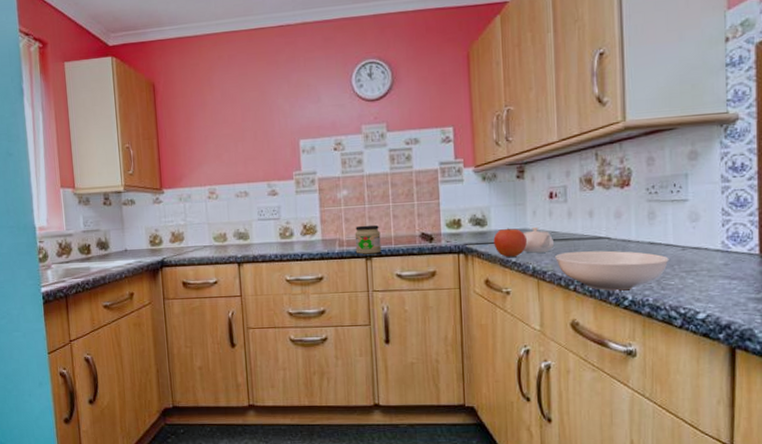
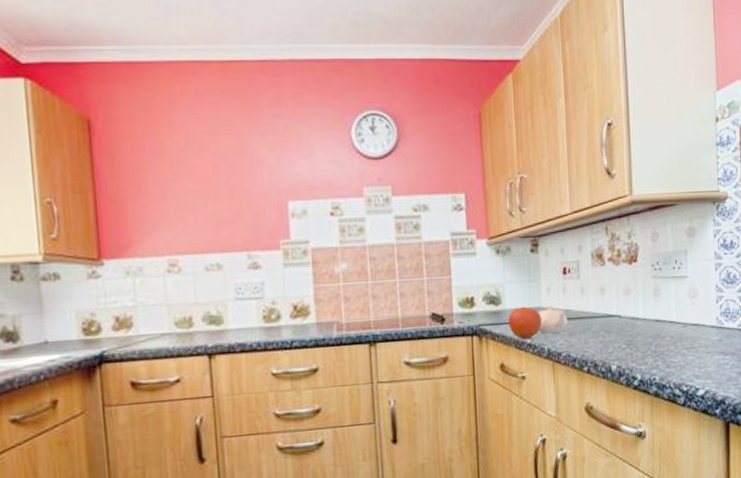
jar: present [354,225,382,255] -> none [355,304,387,340]
bowl: present [555,250,669,291] -> none [569,329,673,371]

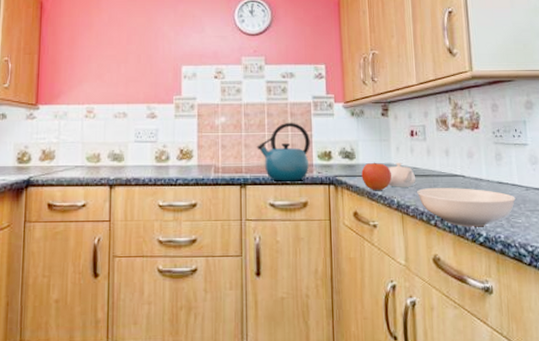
kettle: none [386,265,450,336] -> present [256,122,310,182]
bowl: none [569,329,673,371] -> present [417,188,516,227]

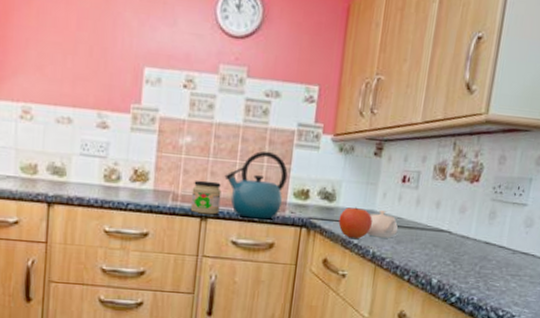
jar: none [230,152,256,182] -> present [190,180,222,215]
bowl: present [417,188,516,227] -> none [396,241,500,287]

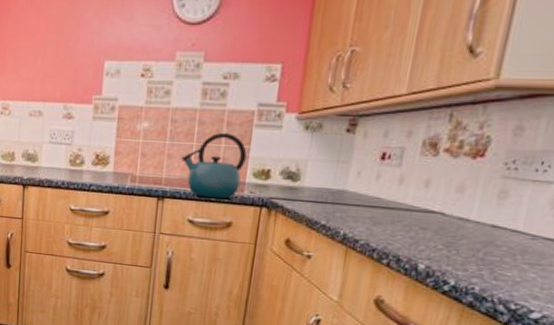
jar: present [190,180,222,215] -> none [147,162,178,195]
fruit: present [338,207,373,239] -> none [303,186,345,219]
teapot: present [366,210,399,238] -> none [336,190,376,220]

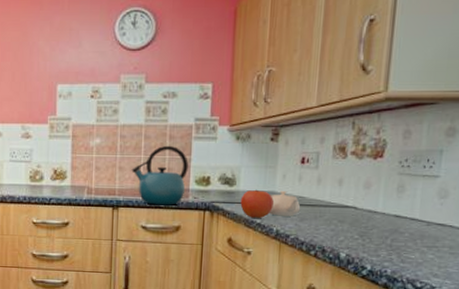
fruit: none [303,186,345,219] -> present [240,189,275,218]
teapot: none [336,190,376,220] -> present [269,191,301,217]

